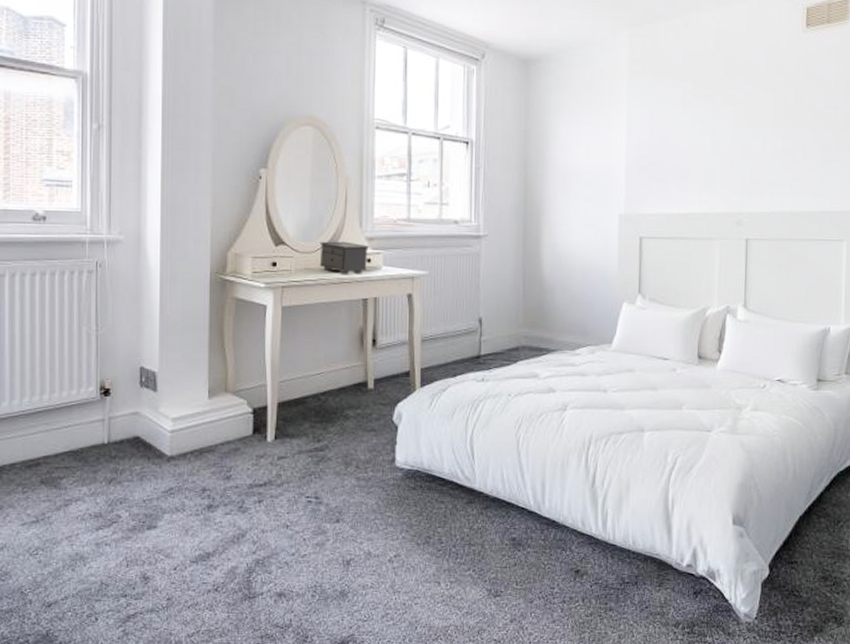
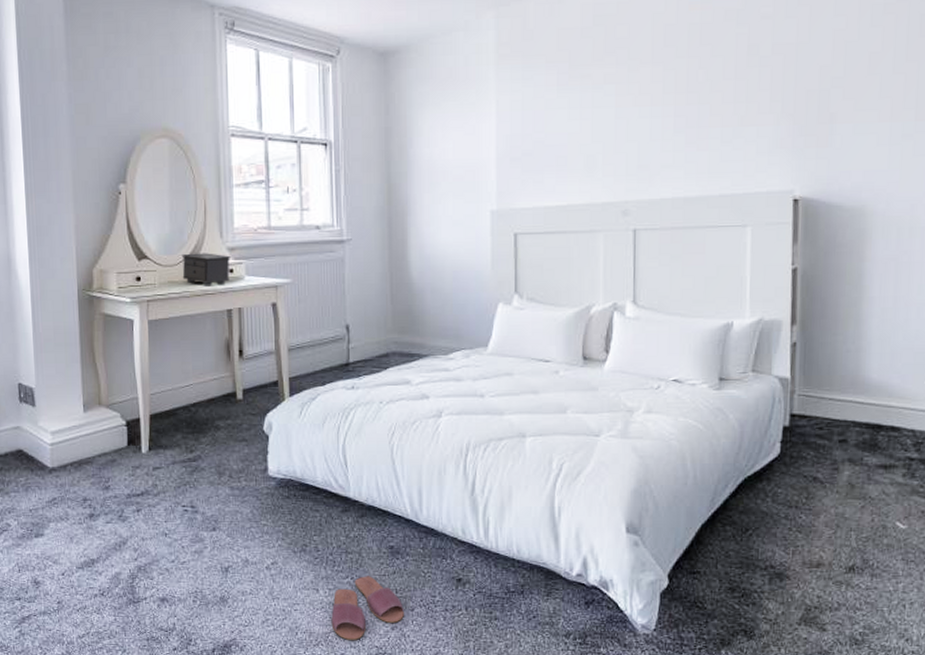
slippers: none [451,568,523,634] -> present [331,576,404,640]

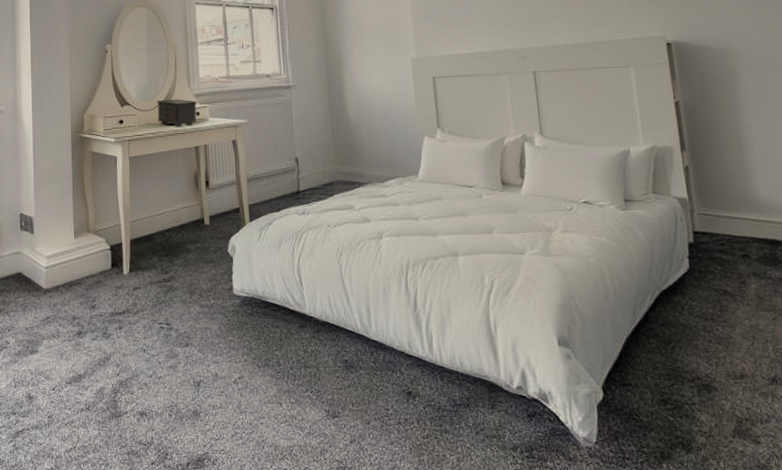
slippers: present [331,576,404,640] -> none [294,389,361,454]

